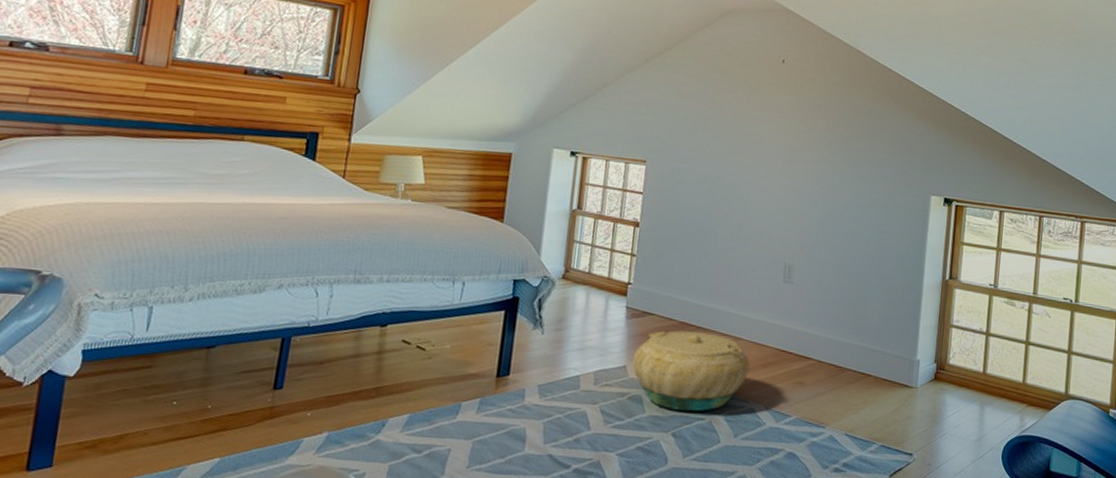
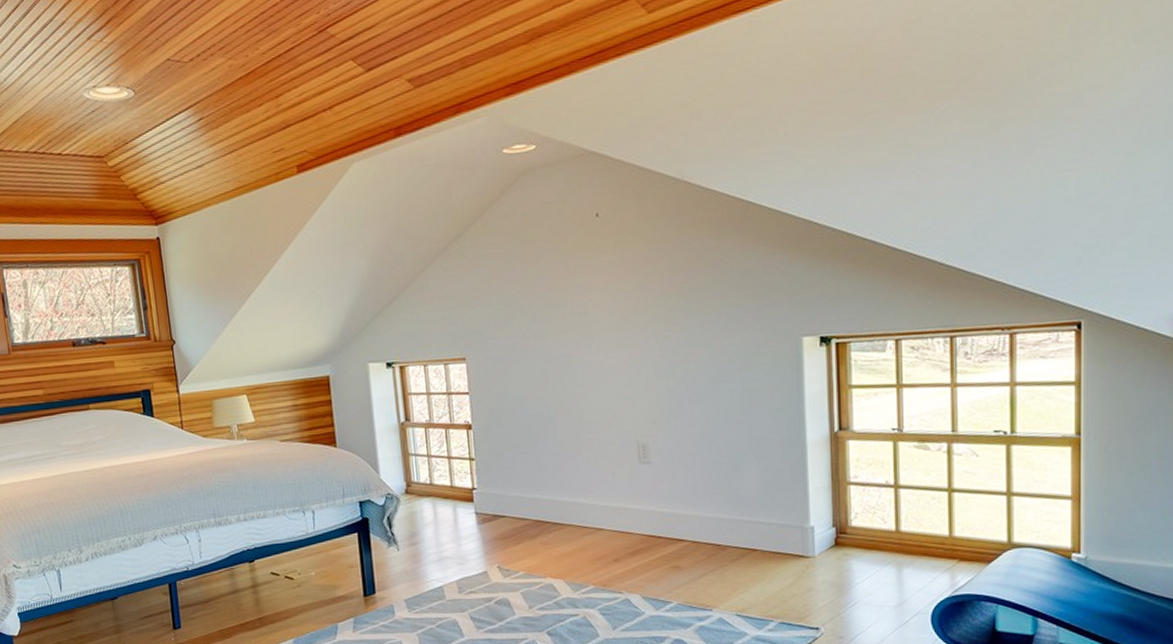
basket: present [632,331,751,412] -> none [492,528,618,610]

